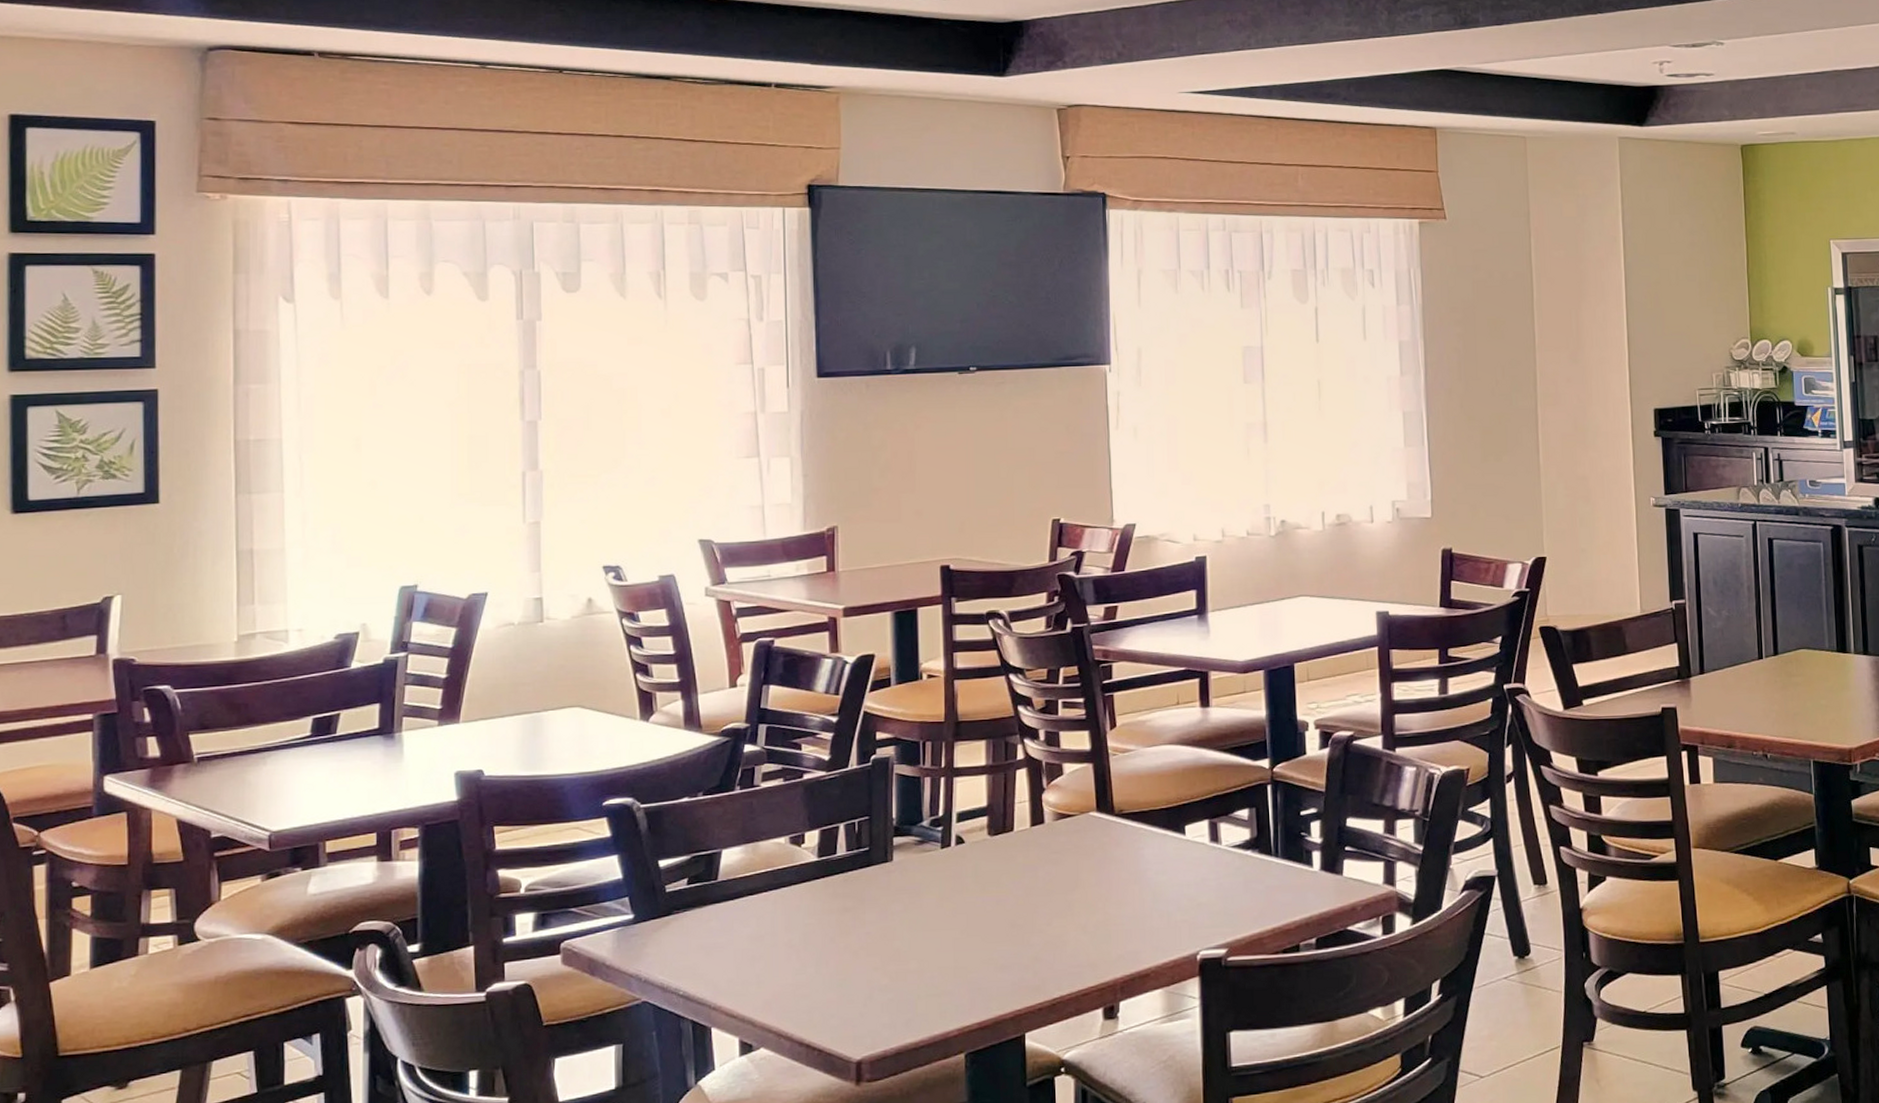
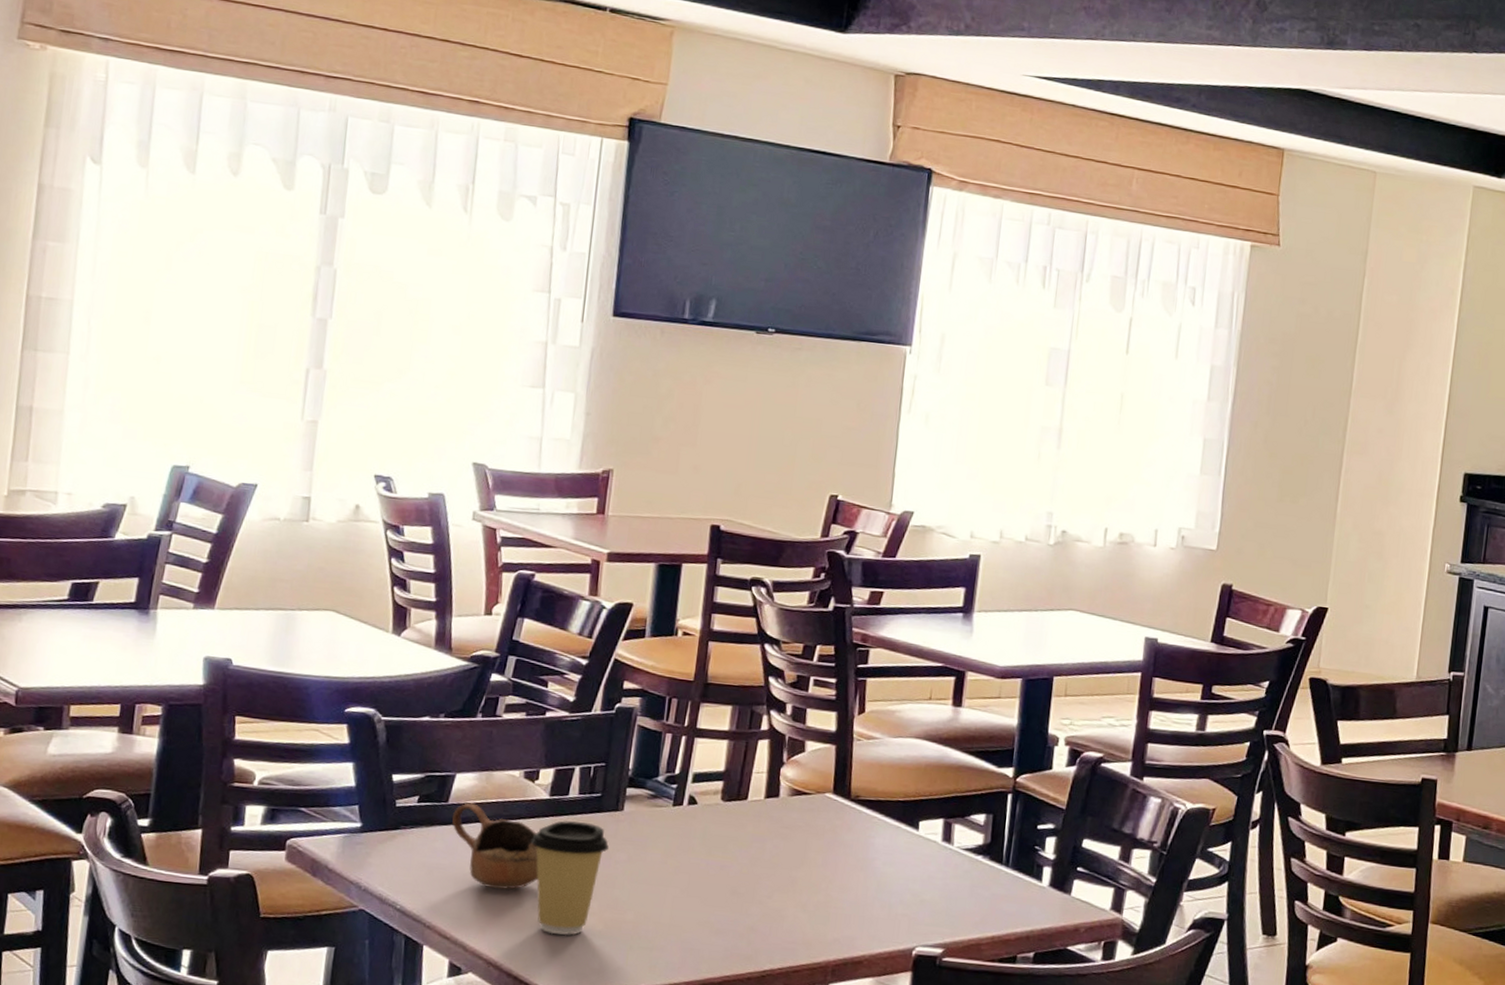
cup: none [724,877,818,960] -> present [452,803,539,890]
coffee cup: none [806,879,883,996] -> present [531,820,609,936]

